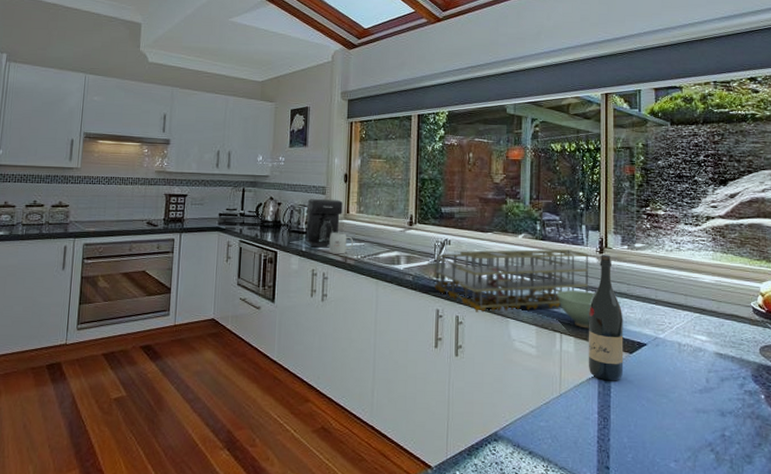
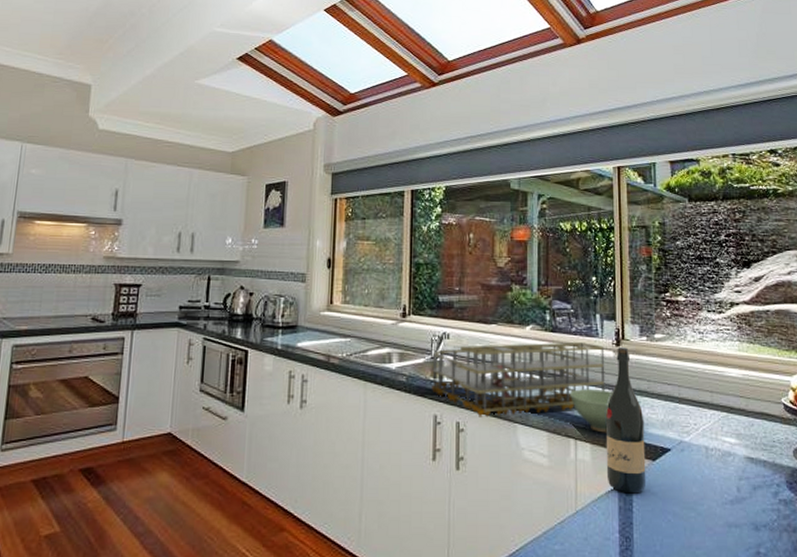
coffee maker: present [305,198,343,249] -> none [281,287,326,346]
mug: present [329,232,354,255] -> none [309,326,338,353]

